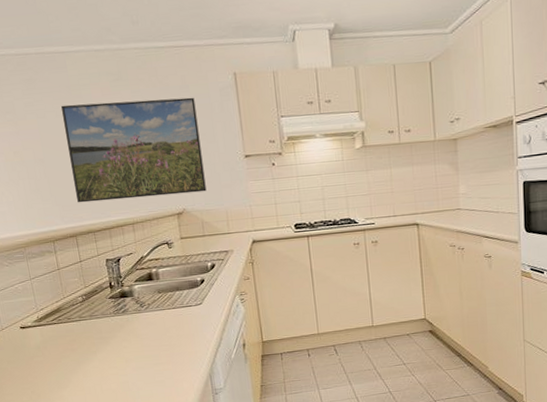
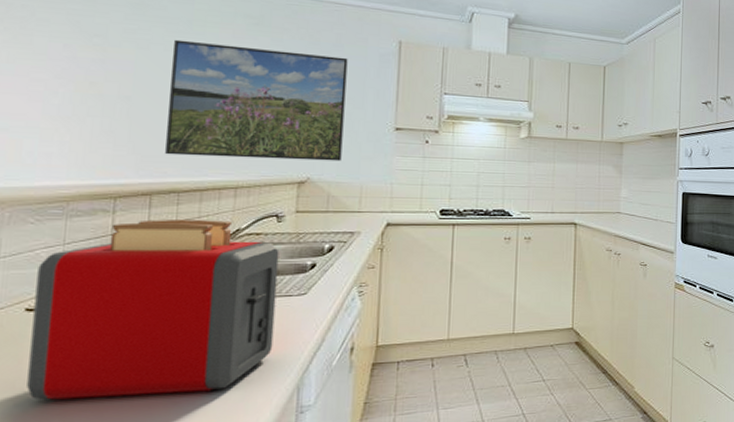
toaster: none [19,251,186,388] -> present [26,219,279,400]

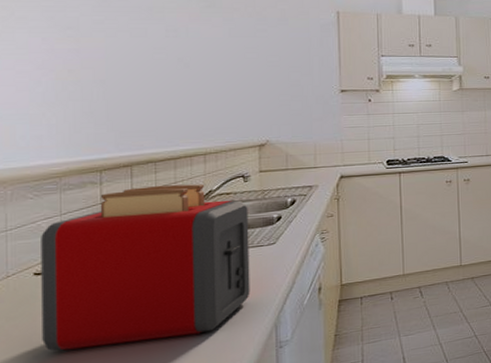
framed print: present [165,39,348,161] -> none [138,26,295,130]

